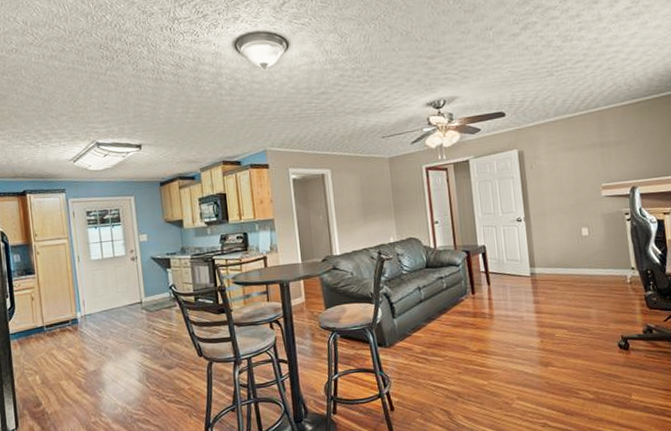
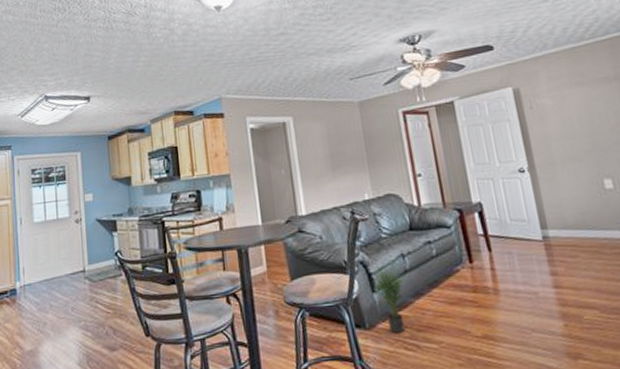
potted plant: none [395,291,423,350] -> present [374,259,408,333]

